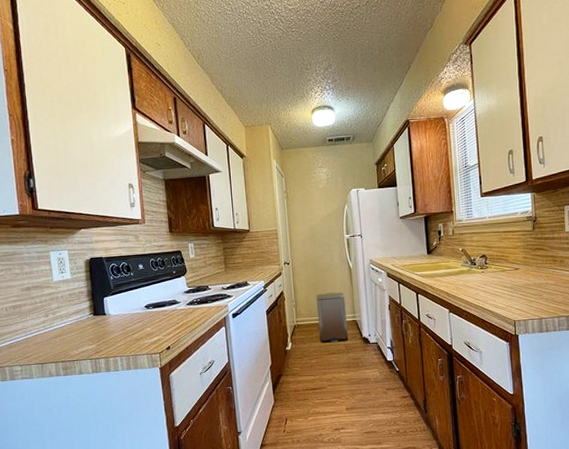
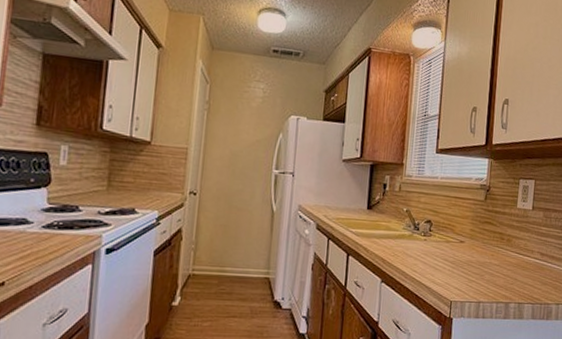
pedal bin: present [316,292,349,343] -> none [219,238,261,303]

